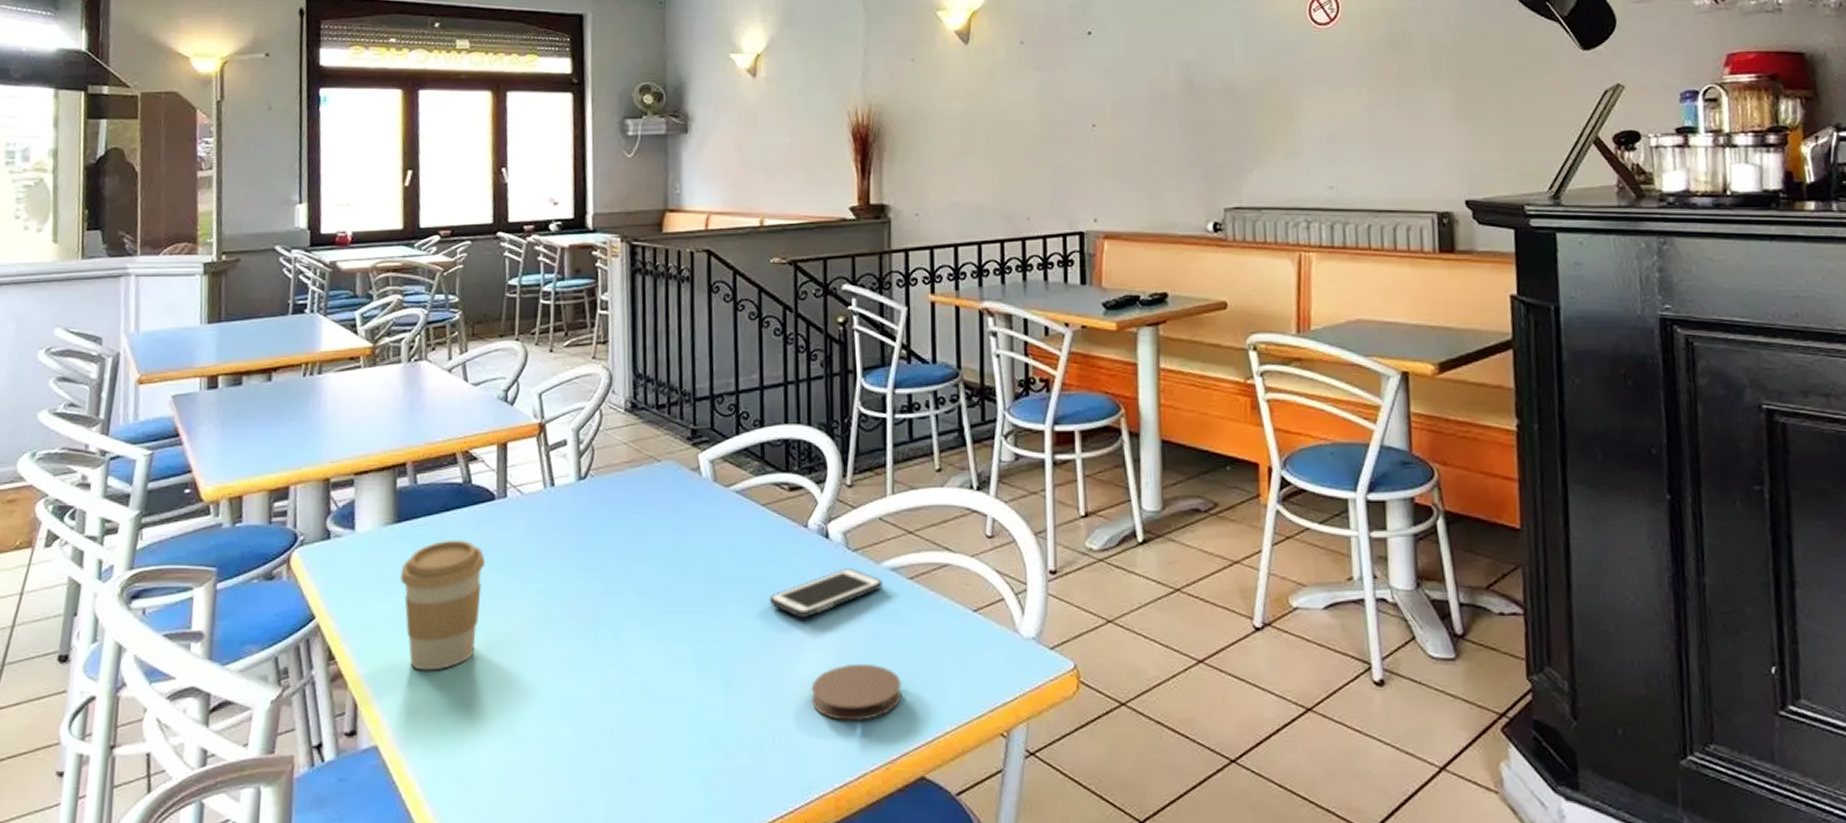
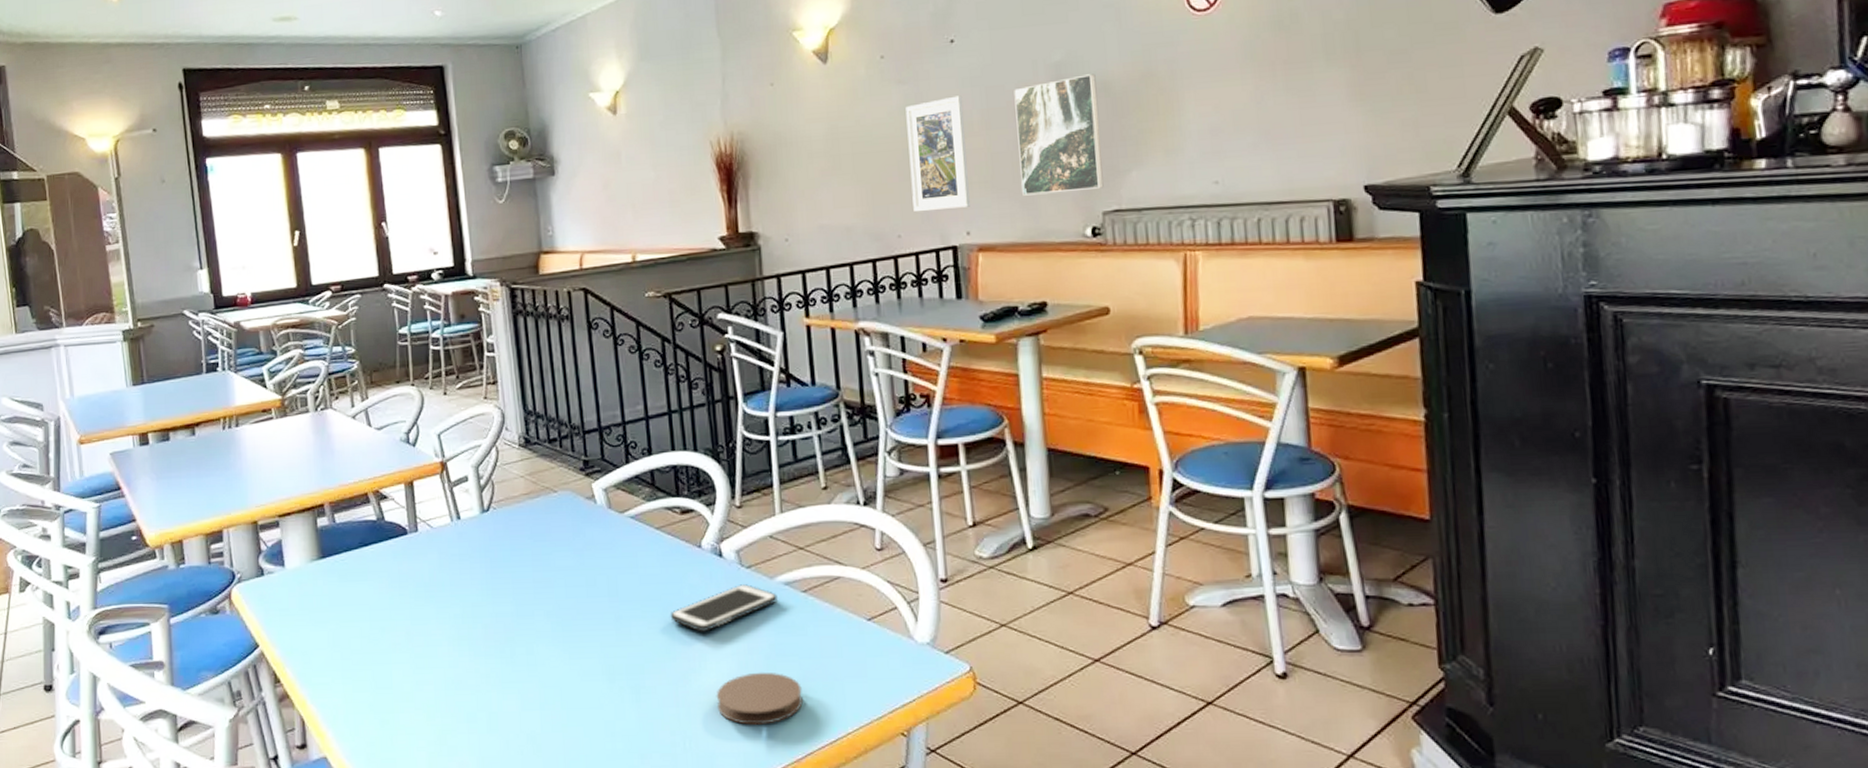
coffee cup: present [400,539,486,671] -> none [330,571,405,690]
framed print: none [1042,86,1099,196] -> present [905,95,970,213]
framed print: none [1146,75,1226,187] -> present [1014,74,1104,196]

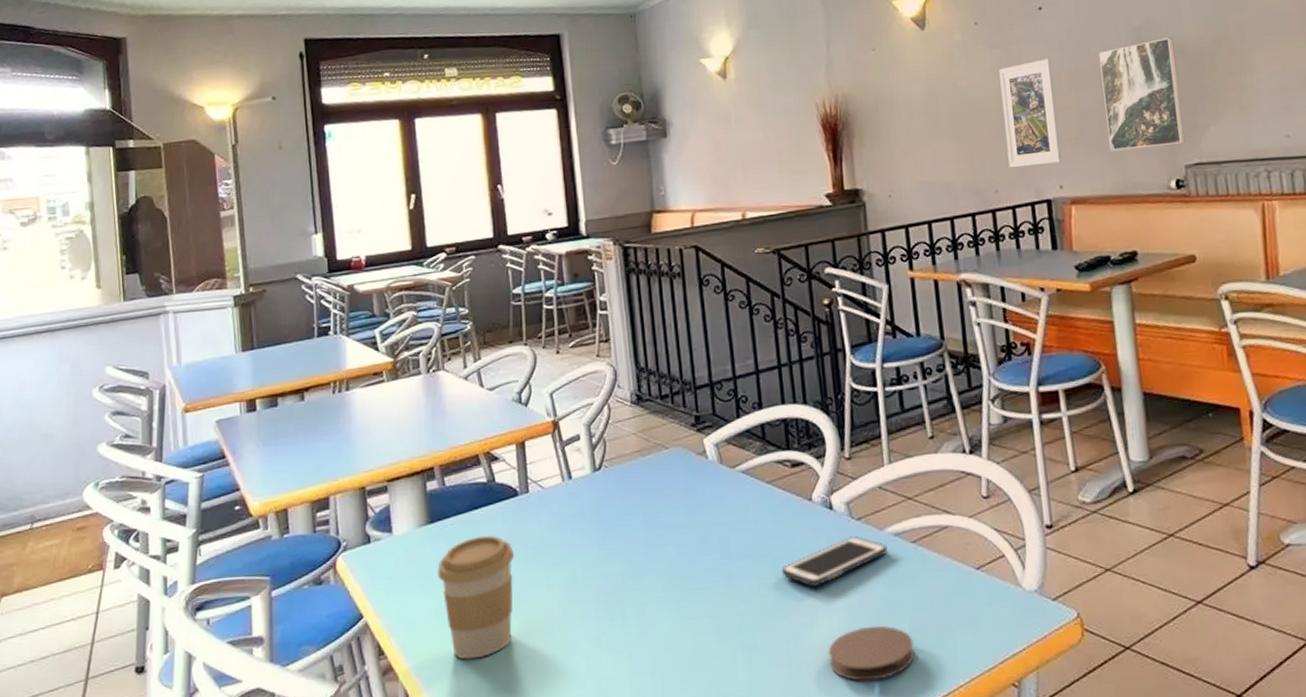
coffee cup: none [330,571,405,690] -> present [438,535,515,660]

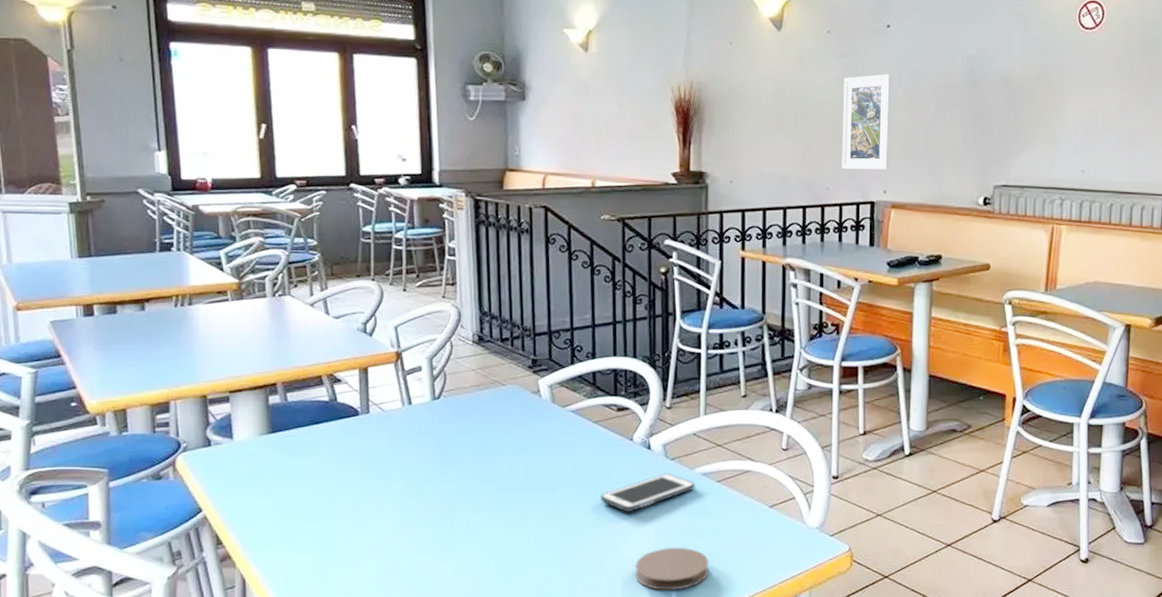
coffee cup: present [438,535,515,660] -> none [277,448,353,553]
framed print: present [1098,37,1185,151] -> none [932,69,1001,166]

